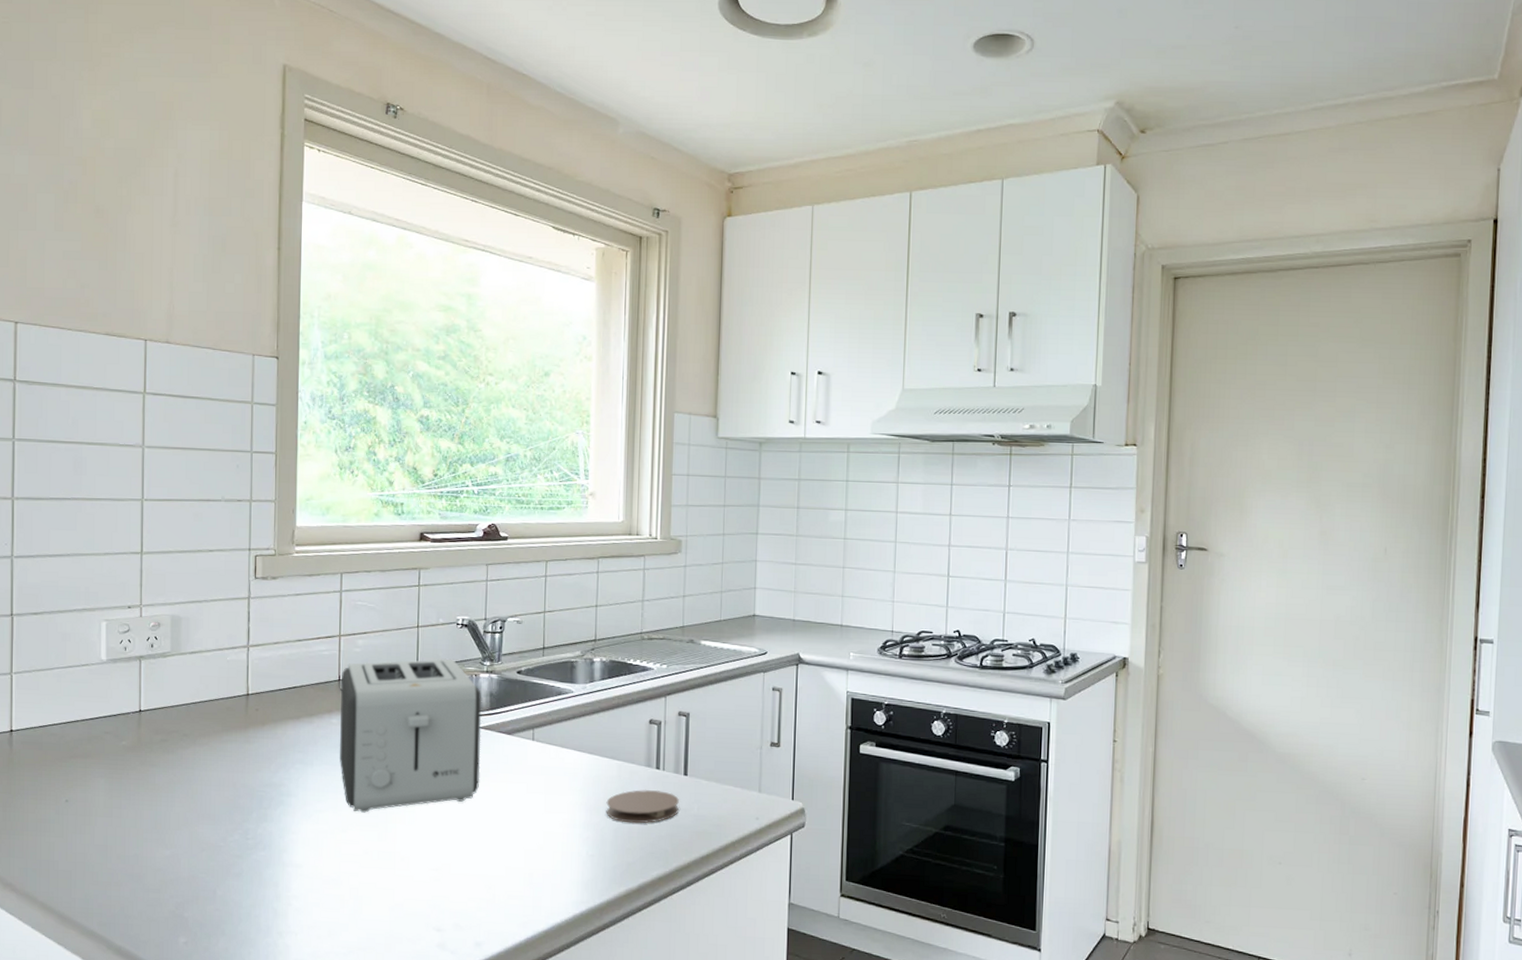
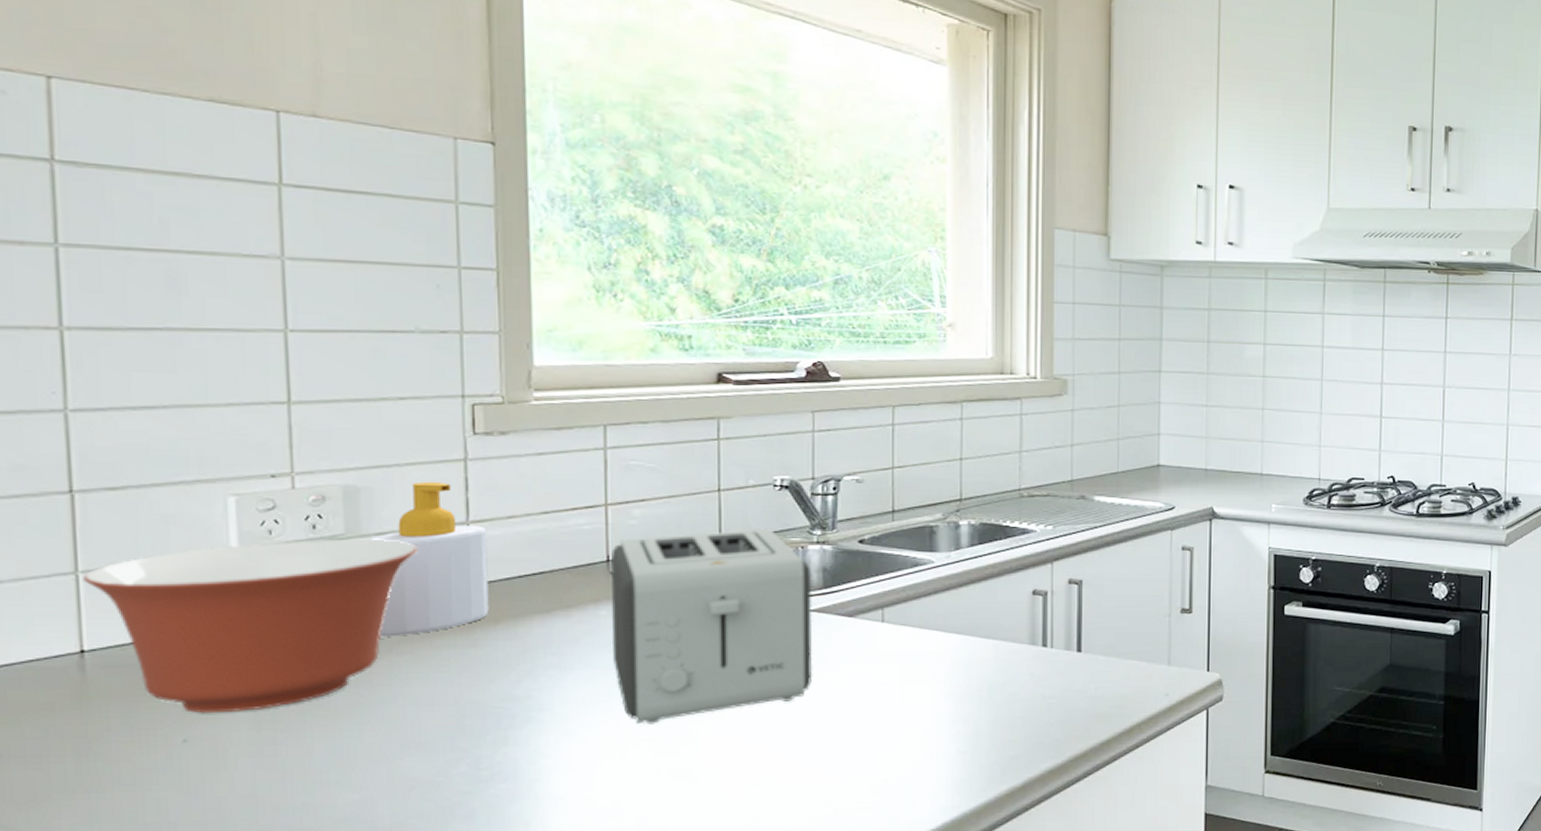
mixing bowl: none [15,655,216,782] -> present [83,538,418,714]
soap bottle: none [186,614,260,732] -> present [369,481,489,637]
coaster: present [606,790,679,824] -> none [980,671,1072,711]

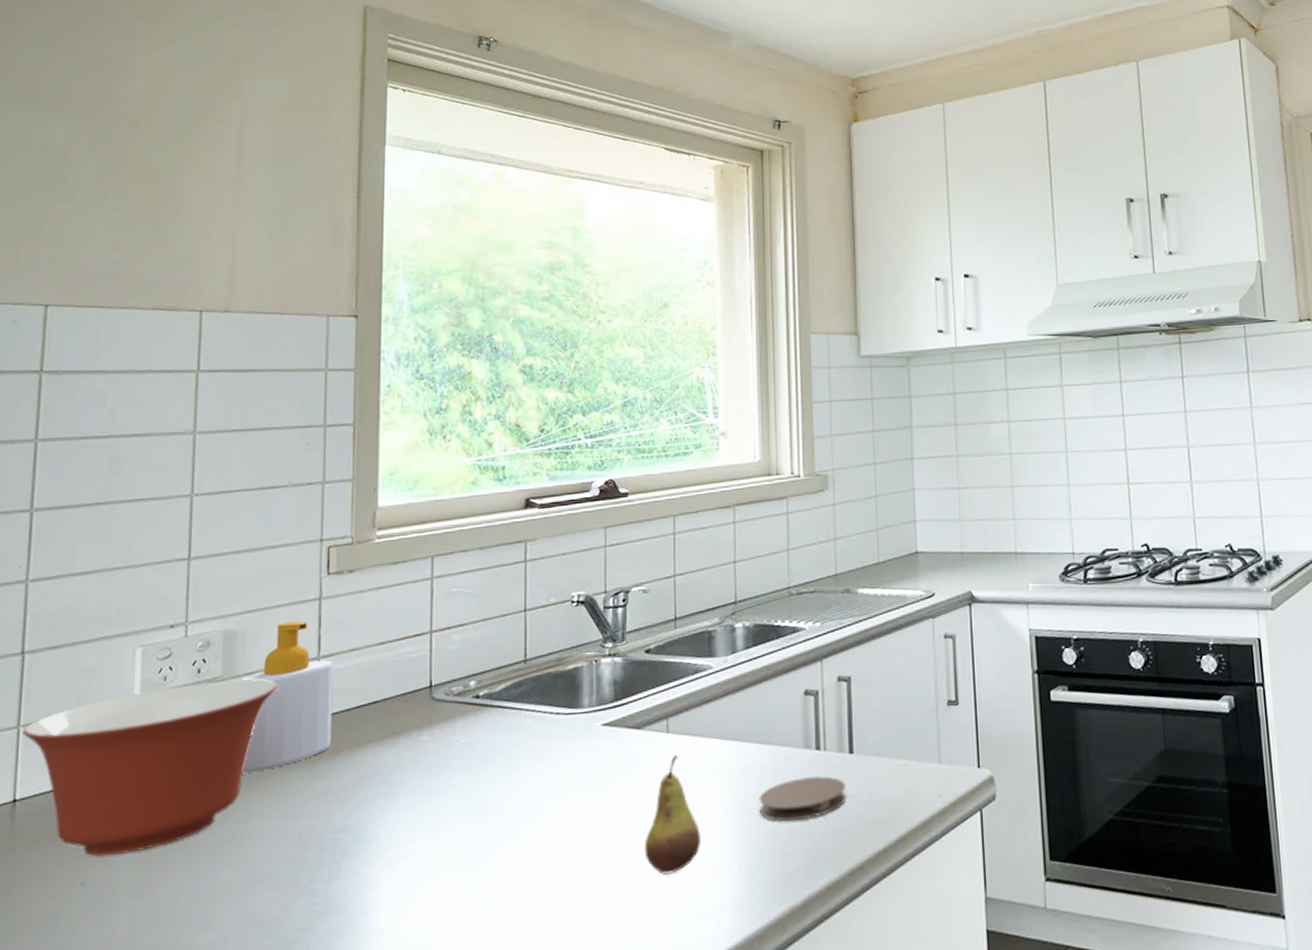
toaster: present [611,528,813,724] -> none [432,644,605,851]
fruit: none [856,644,917,754] -> present [644,755,701,875]
coaster: none [980,671,1072,711] -> present [759,776,846,822]

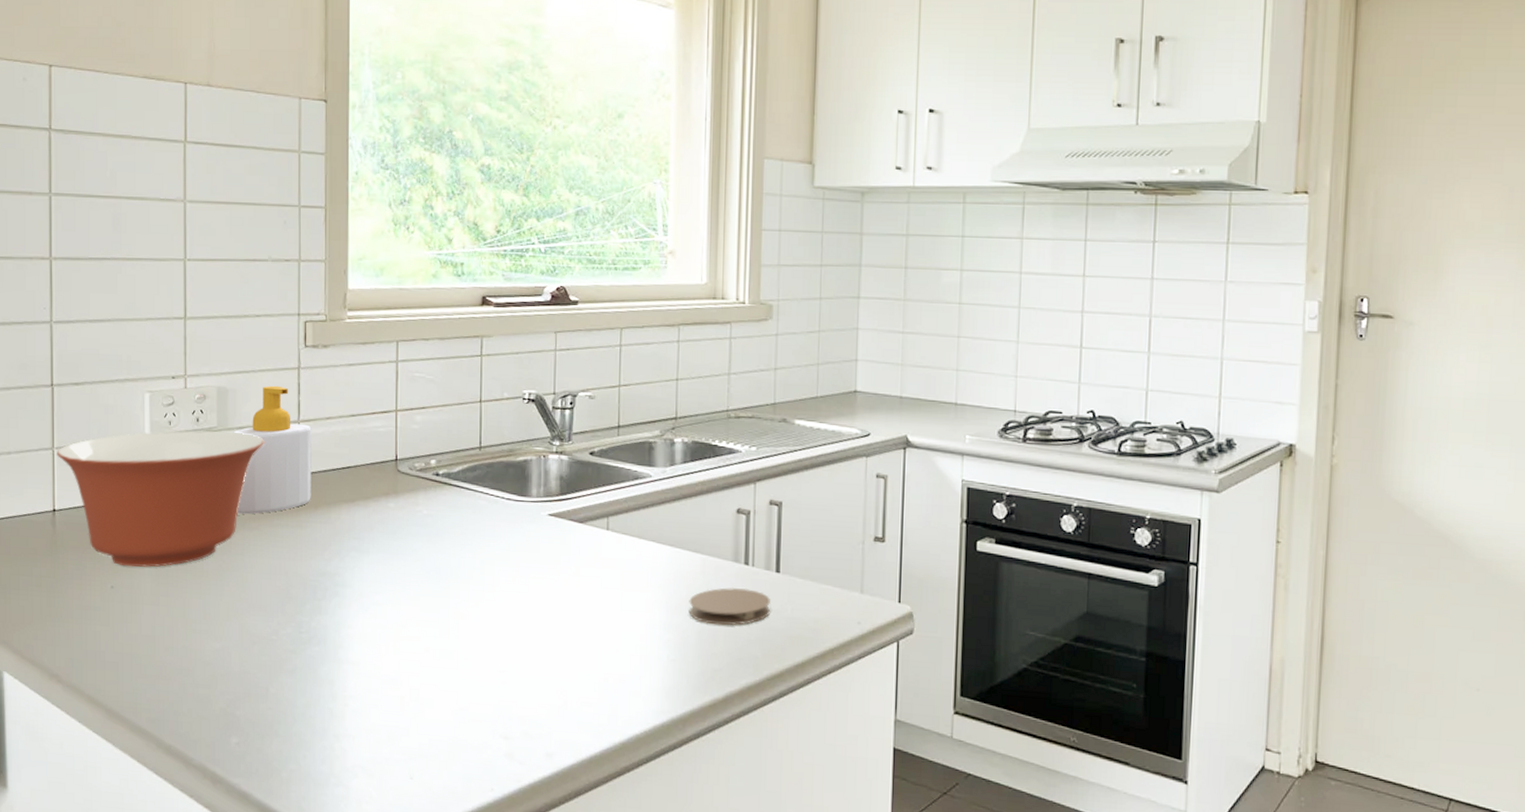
fruit: present [644,755,701,875] -> none [583,551,634,655]

